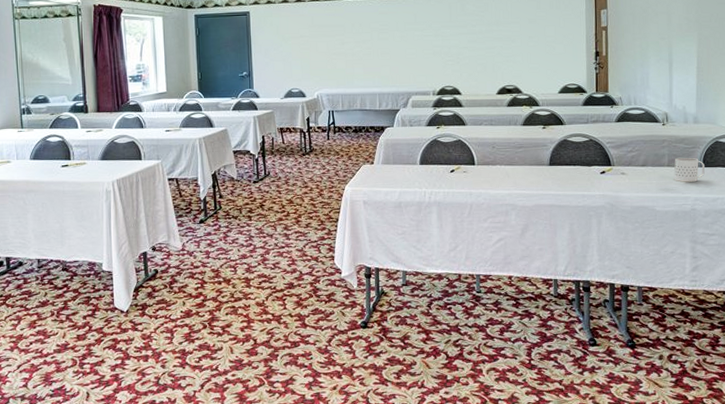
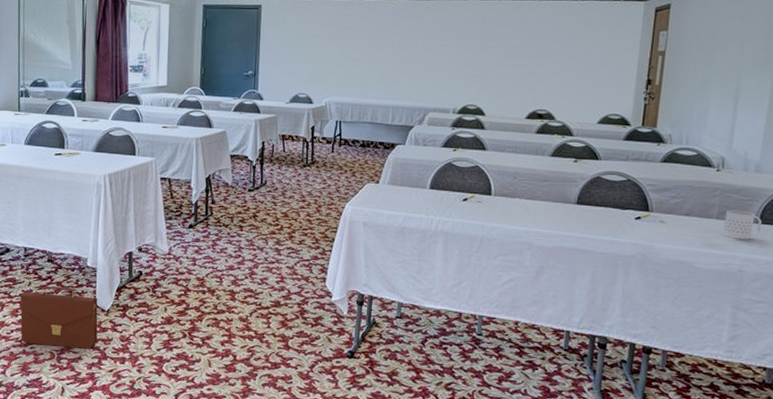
briefcase: none [37,293,119,354] -> present [20,285,98,349]

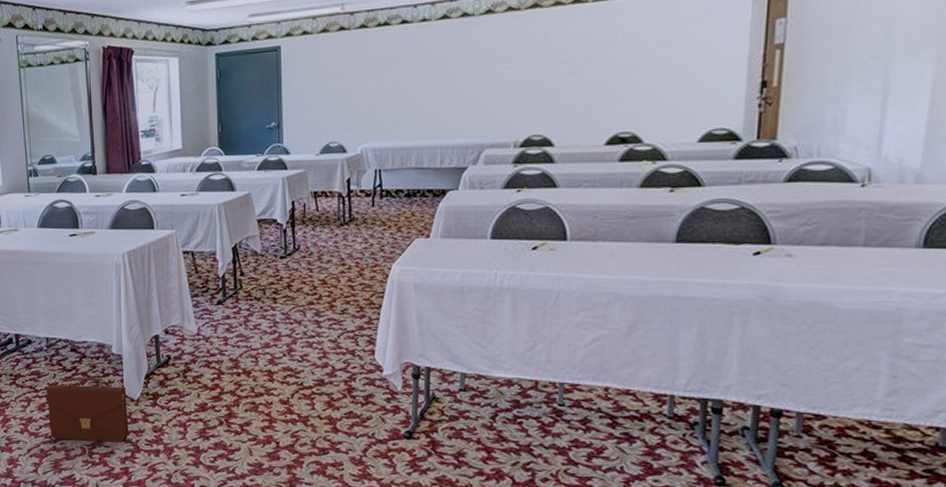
mug: present [722,209,762,240] -> none [871,233,926,270]

